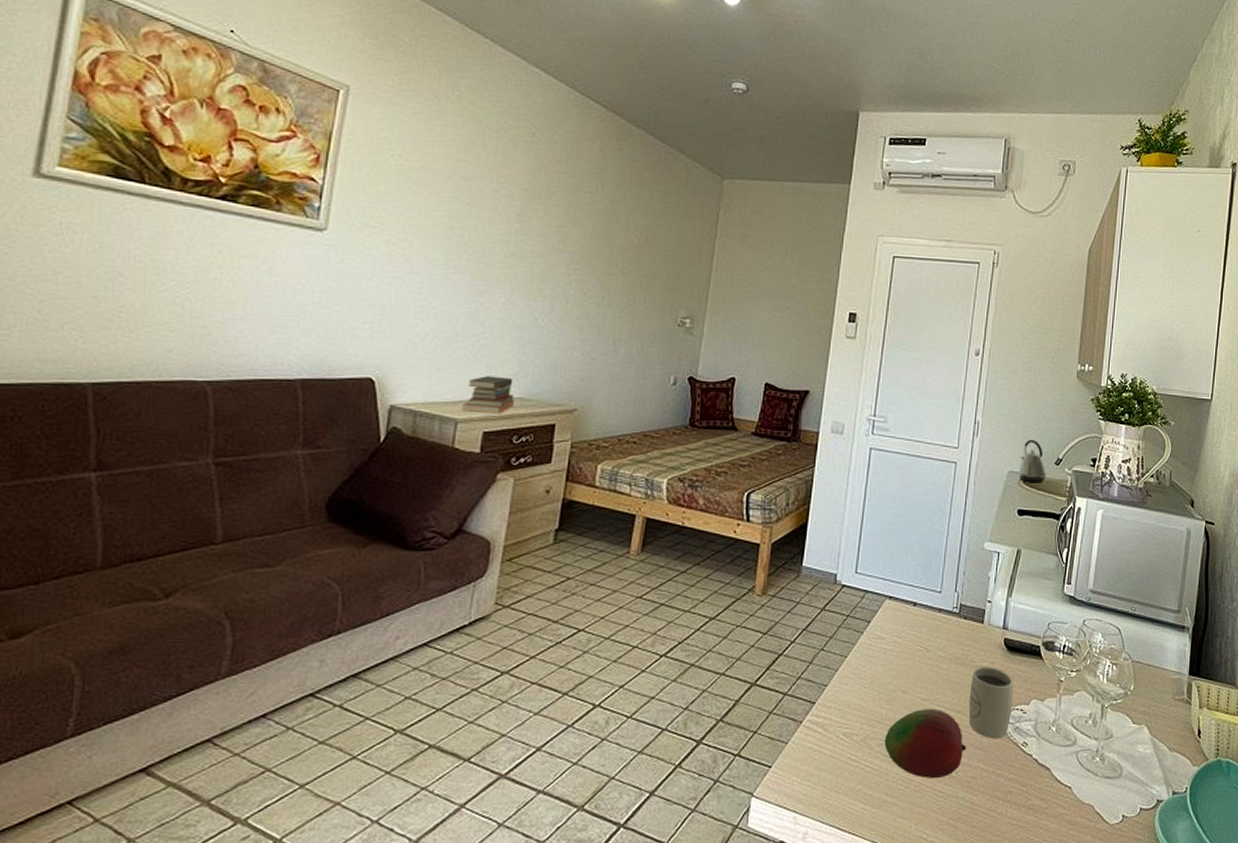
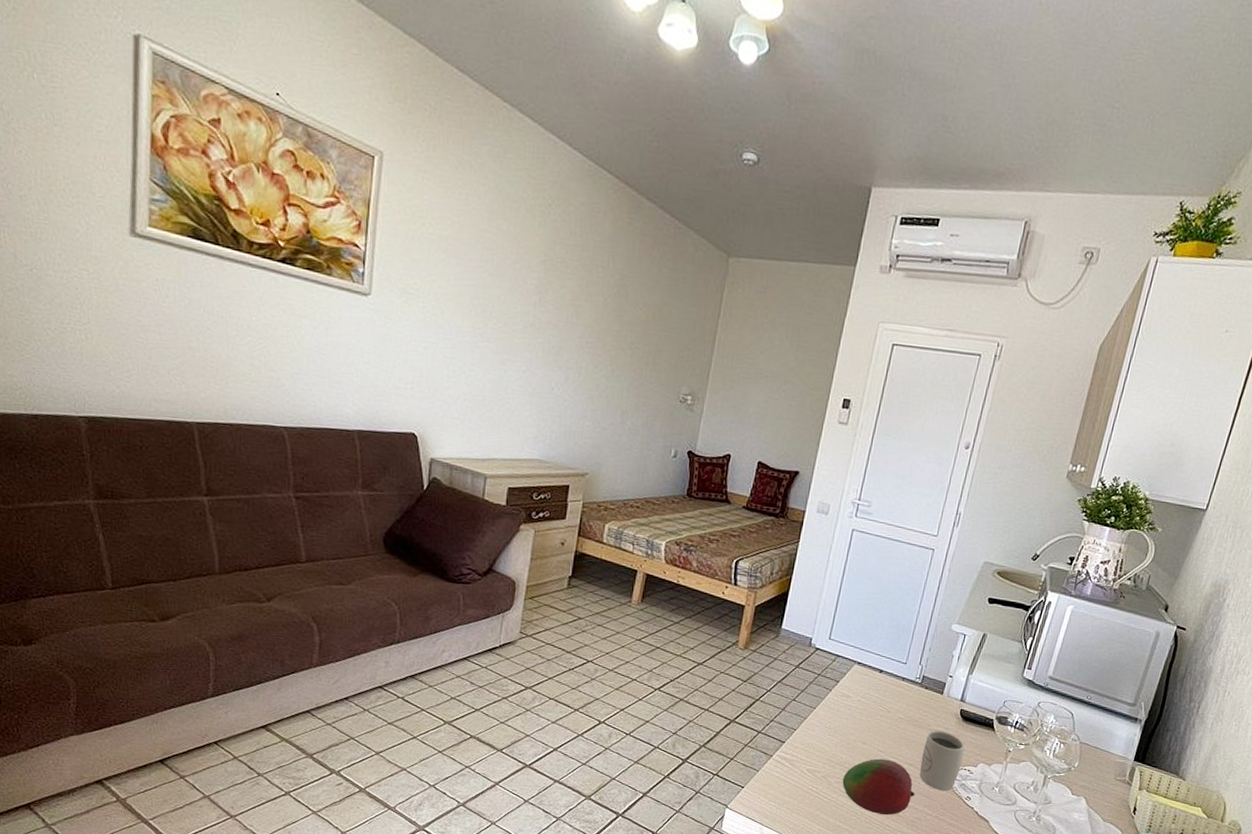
books: present [462,376,515,414] -> none [490,438,535,473]
kettle: present [1018,439,1047,483] -> none [993,533,1022,576]

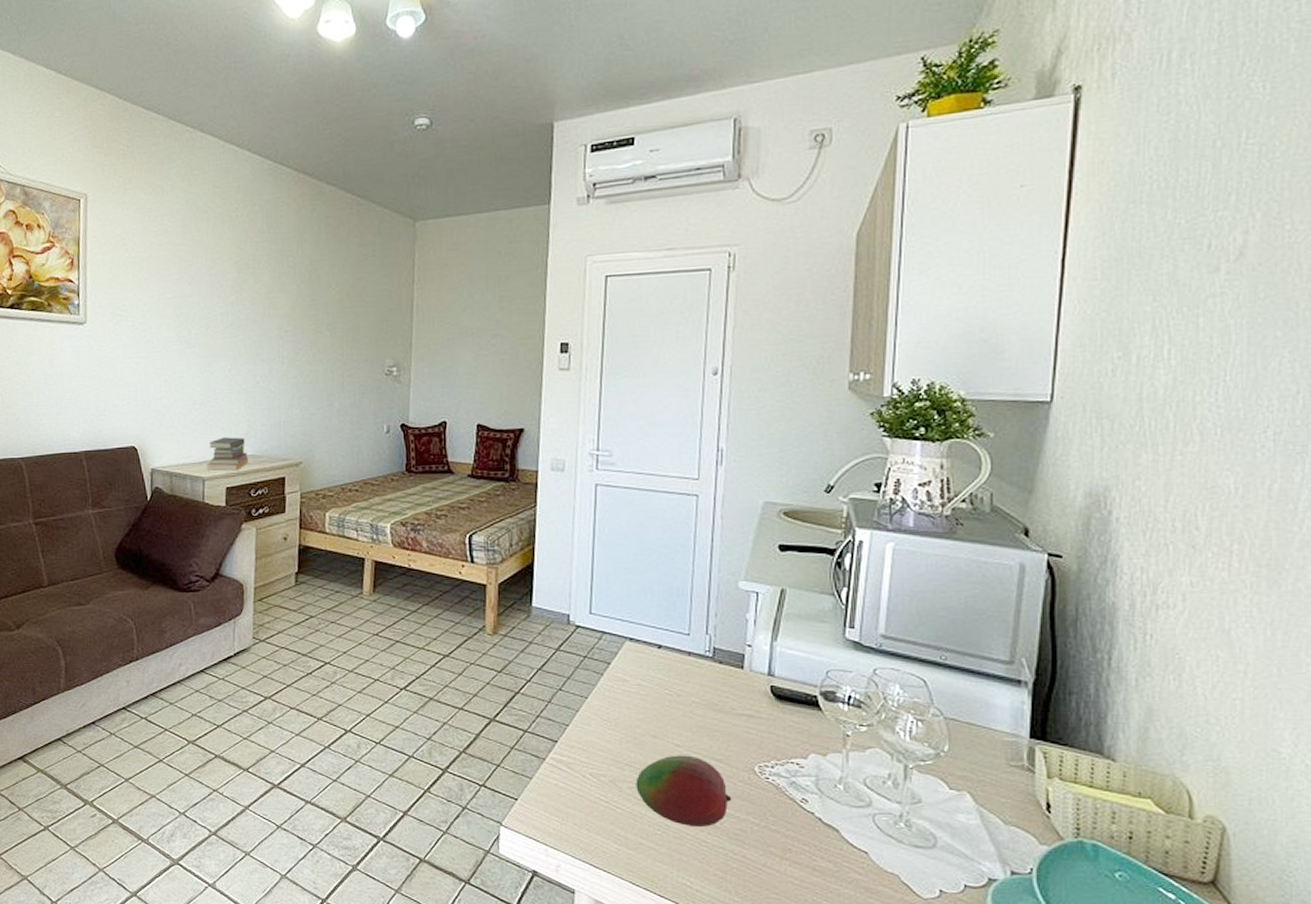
books: none [490,438,535,473] -> present [207,437,249,471]
mug: present [919,731,965,791] -> none [731,715,786,793]

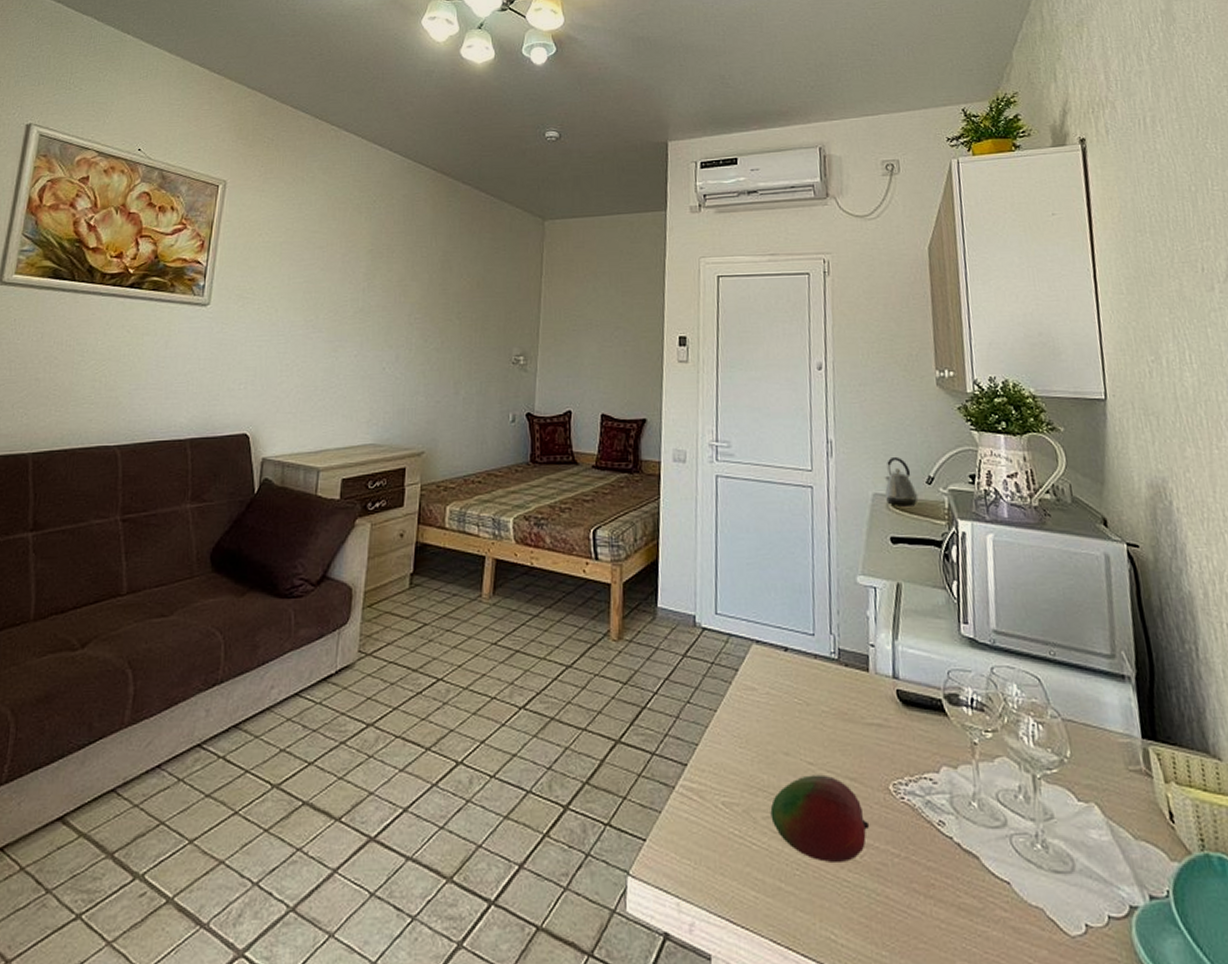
books: present [207,437,249,471] -> none [323,425,369,461]
kettle: none [776,464,814,515] -> present [884,456,918,507]

